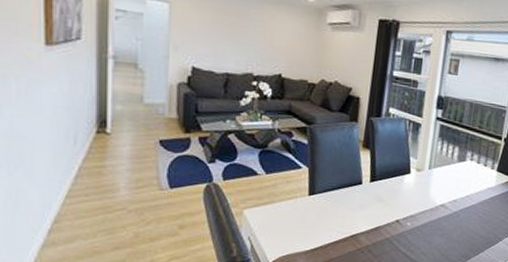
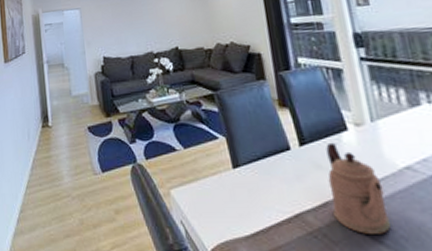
coffeepot: none [381,181,422,251] -> present [326,142,392,234]

